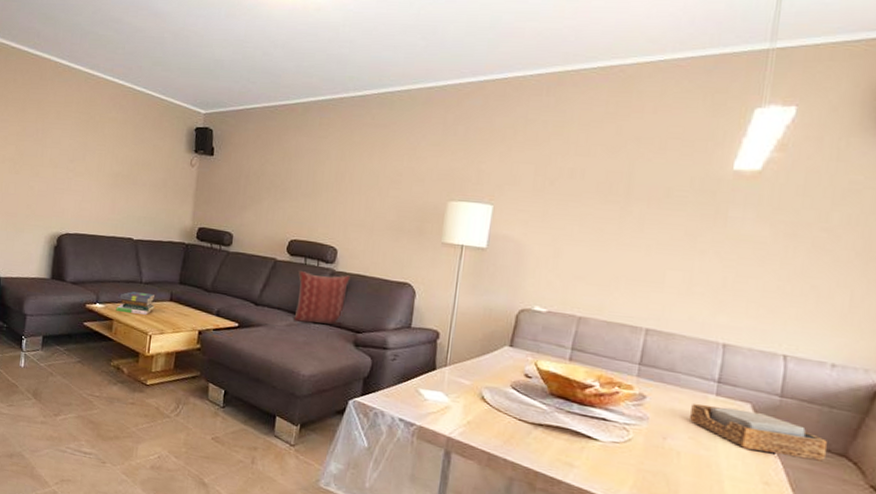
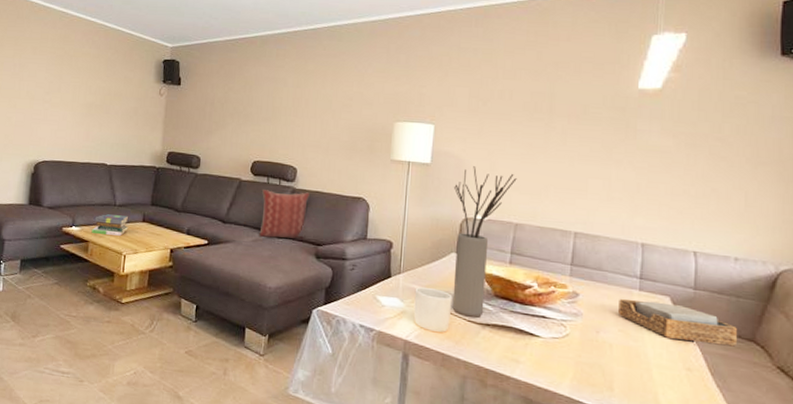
mug: none [458,381,503,432] -> present [413,286,453,333]
vase: none [502,252,584,418] -> present [452,166,517,319]

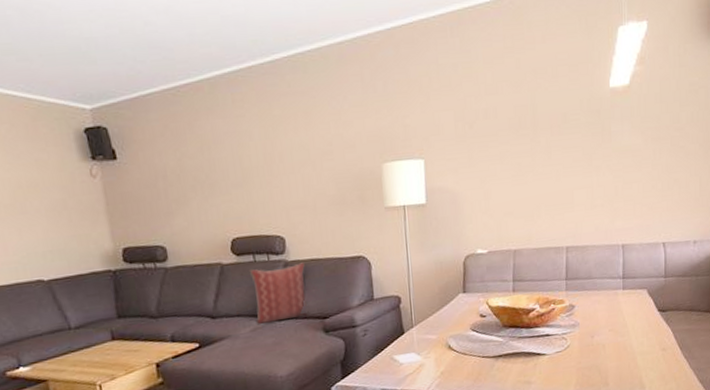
books: present [91,214,128,236] -> none [46,338,96,370]
mug: present [413,286,453,333] -> none [429,333,467,377]
vase: present [452,166,517,319] -> none [453,198,511,355]
napkin holder: present [617,298,738,347] -> none [607,294,698,327]

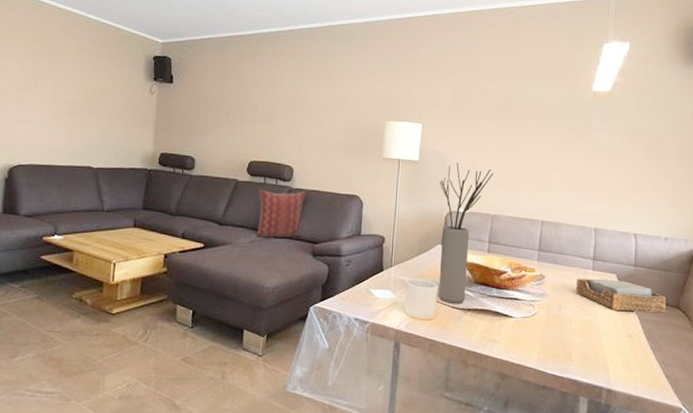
mug: none [429,333,467,377] -> present [404,278,439,321]
vase: none [453,198,511,355] -> present [438,162,494,305]
napkin holder: none [607,294,698,327] -> present [575,278,667,314]

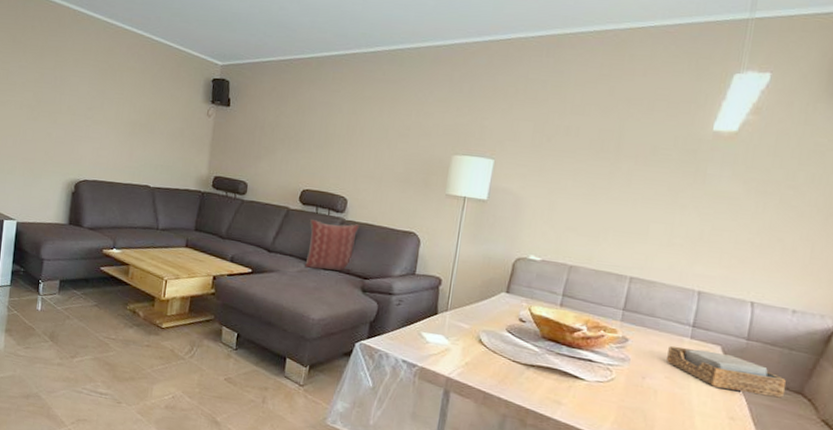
mug: present [404,278,439,321] -> none [457,325,499,372]
vase: present [438,162,494,305] -> none [497,205,576,360]

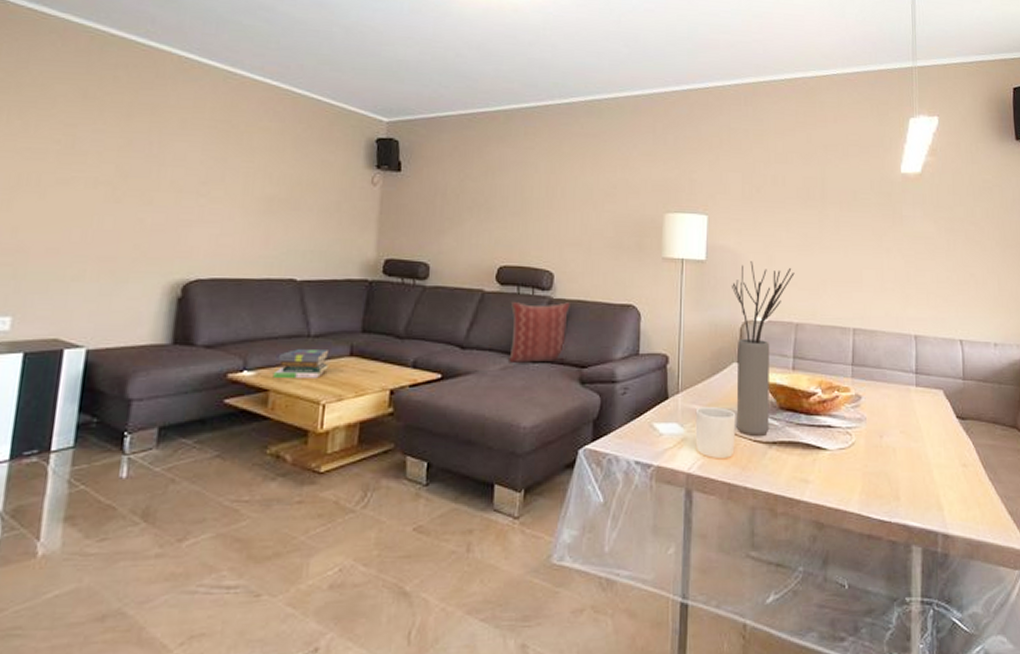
books: none [132,237,171,261] -> present [272,349,329,379]
mug: none [457,325,499,372] -> present [695,406,736,460]
vase: none [497,205,576,360] -> present [732,261,795,437]
napkin holder: present [666,345,787,398] -> none [897,396,1003,436]

